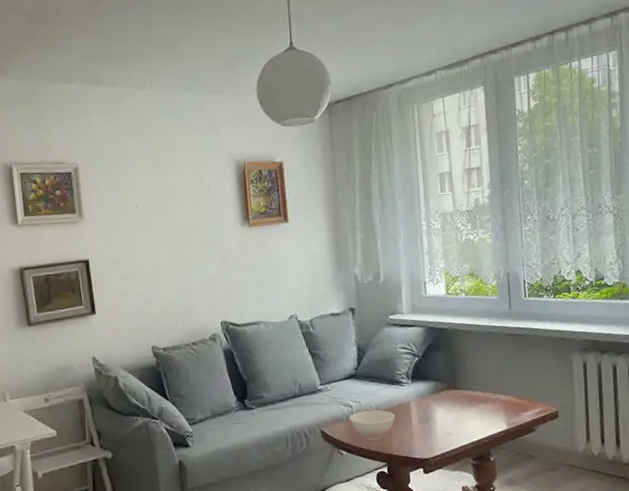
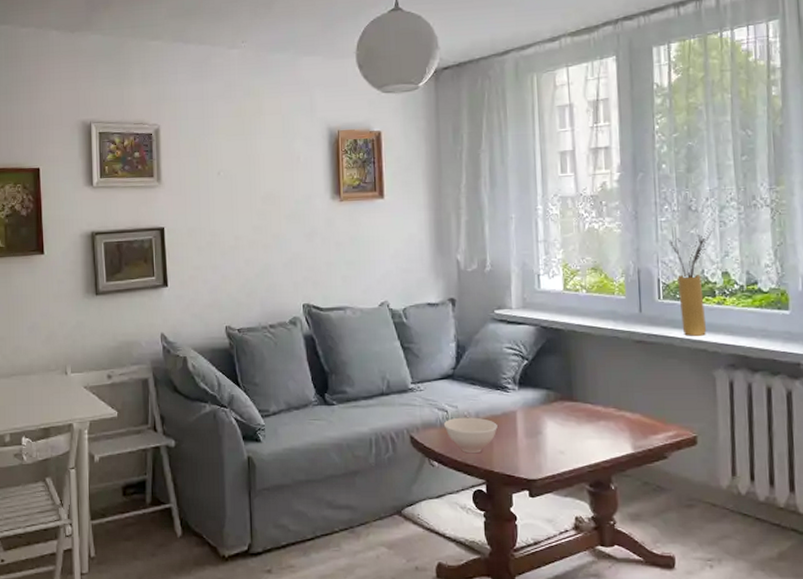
vase: none [531,234,568,327] -> present [668,227,713,336]

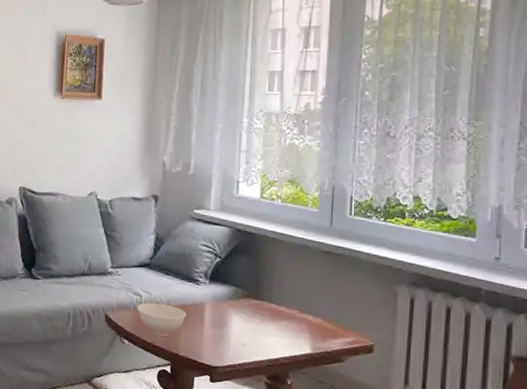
vase: present [668,227,713,336] -> none [364,150,409,253]

